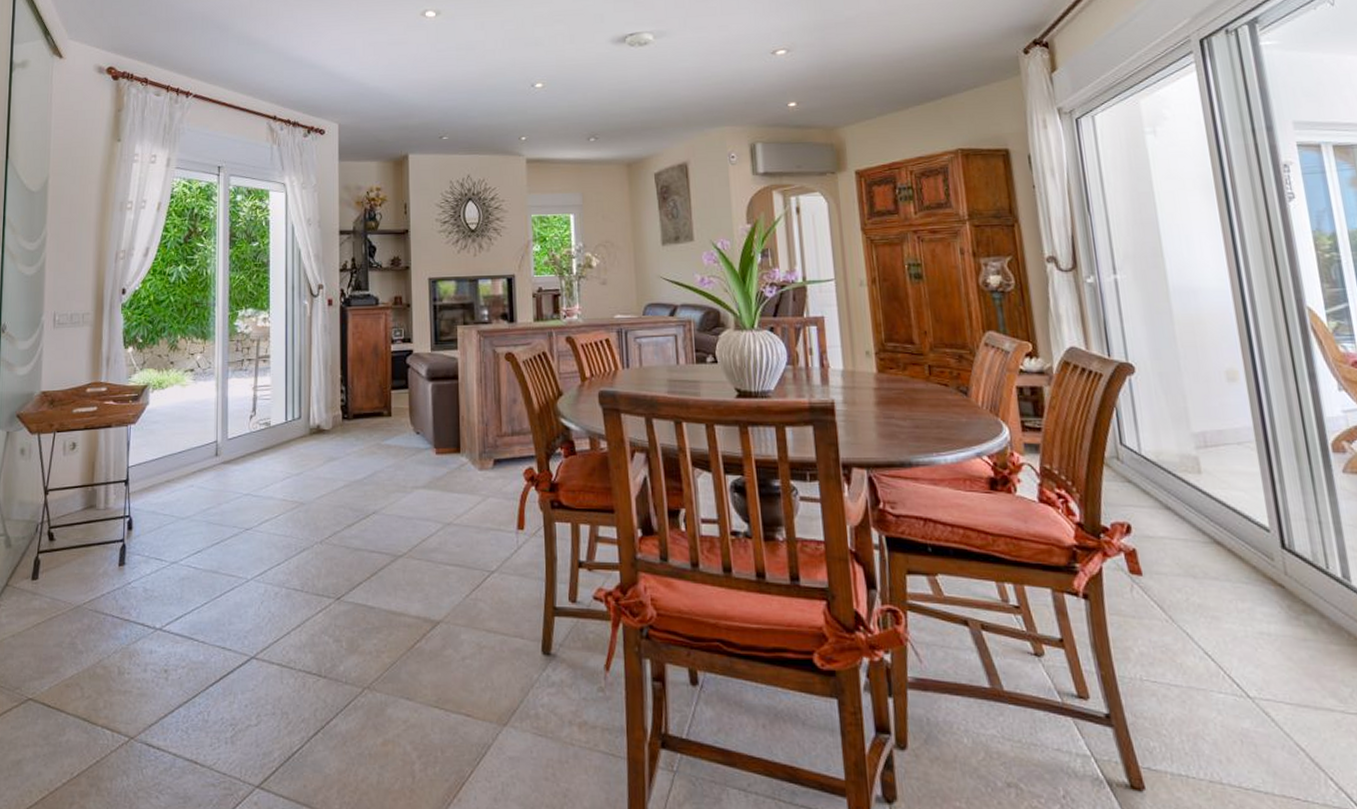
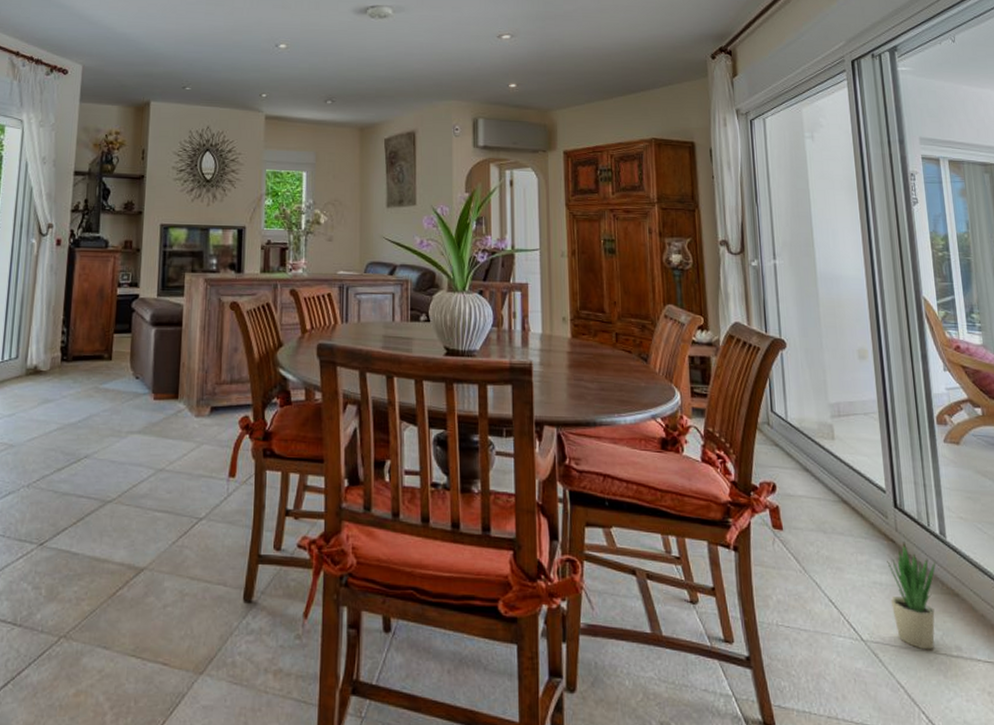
potted plant: none [1275,587,1342,709] -> present [887,542,936,650]

